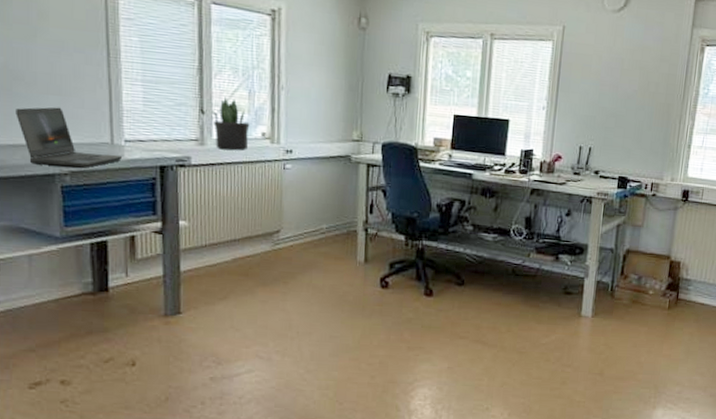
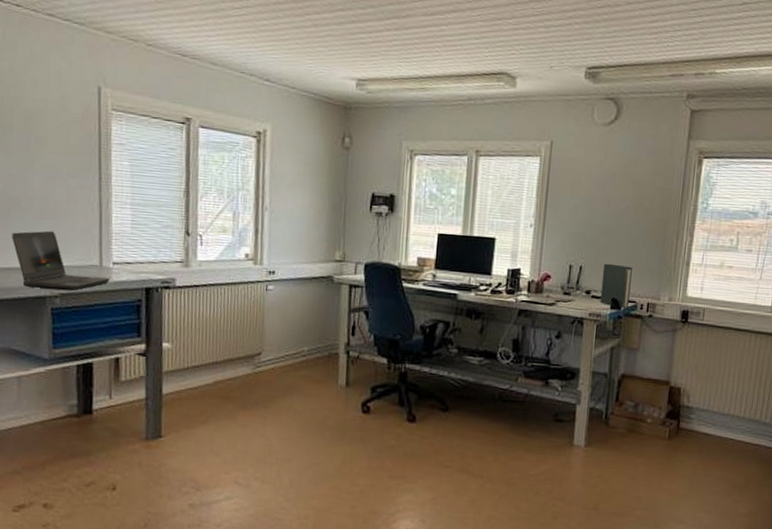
planter: present [214,97,250,152] -> none [198,218,234,273]
binder: none [607,145,638,188] -> present [600,263,632,309]

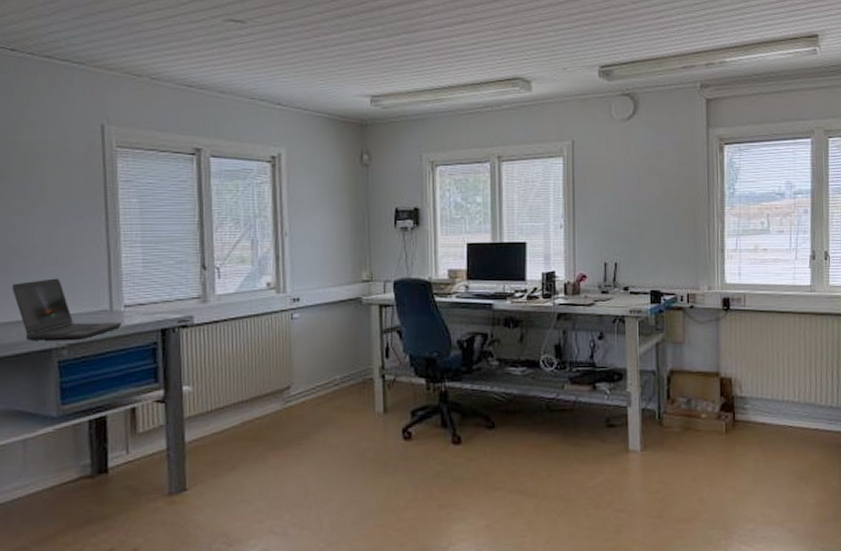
binder: present [600,263,632,309] -> none [638,257,669,302]

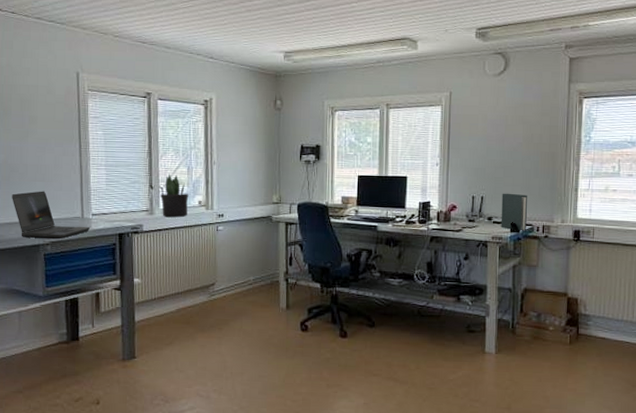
planter: none [216,249,254,305] -> present [160,173,189,218]
binder: none [638,257,669,302] -> present [501,193,527,231]

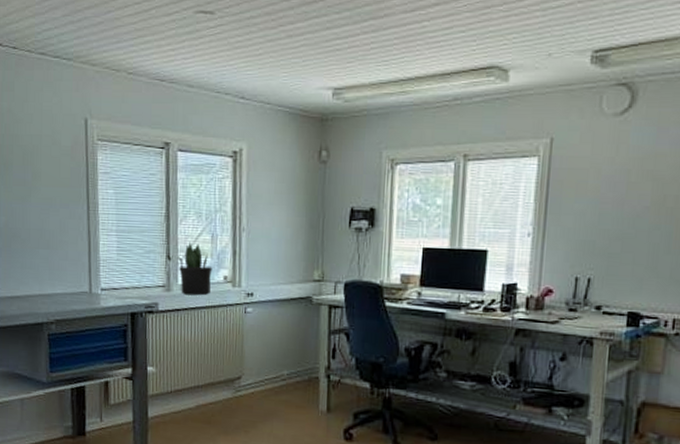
laptop computer: present [12,191,91,239] -> none [13,260,99,317]
binder: present [501,193,527,231] -> none [613,274,653,326]

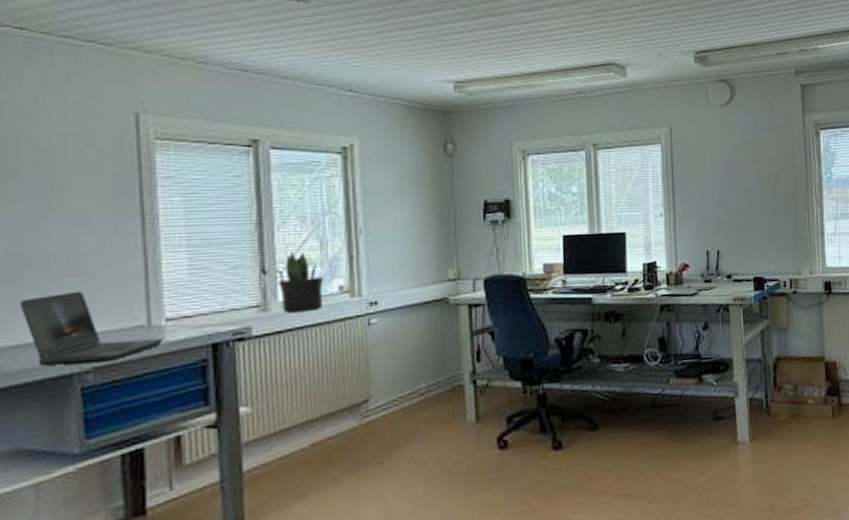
laptop computer: none [13,260,99,317] -> present [20,291,164,366]

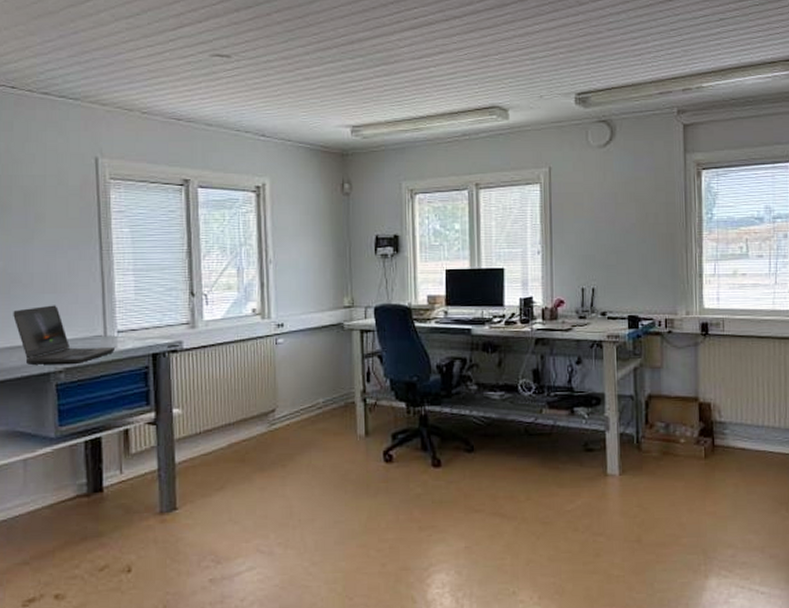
planter: present [279,251,324,313] -> none [204,277,240,331]

